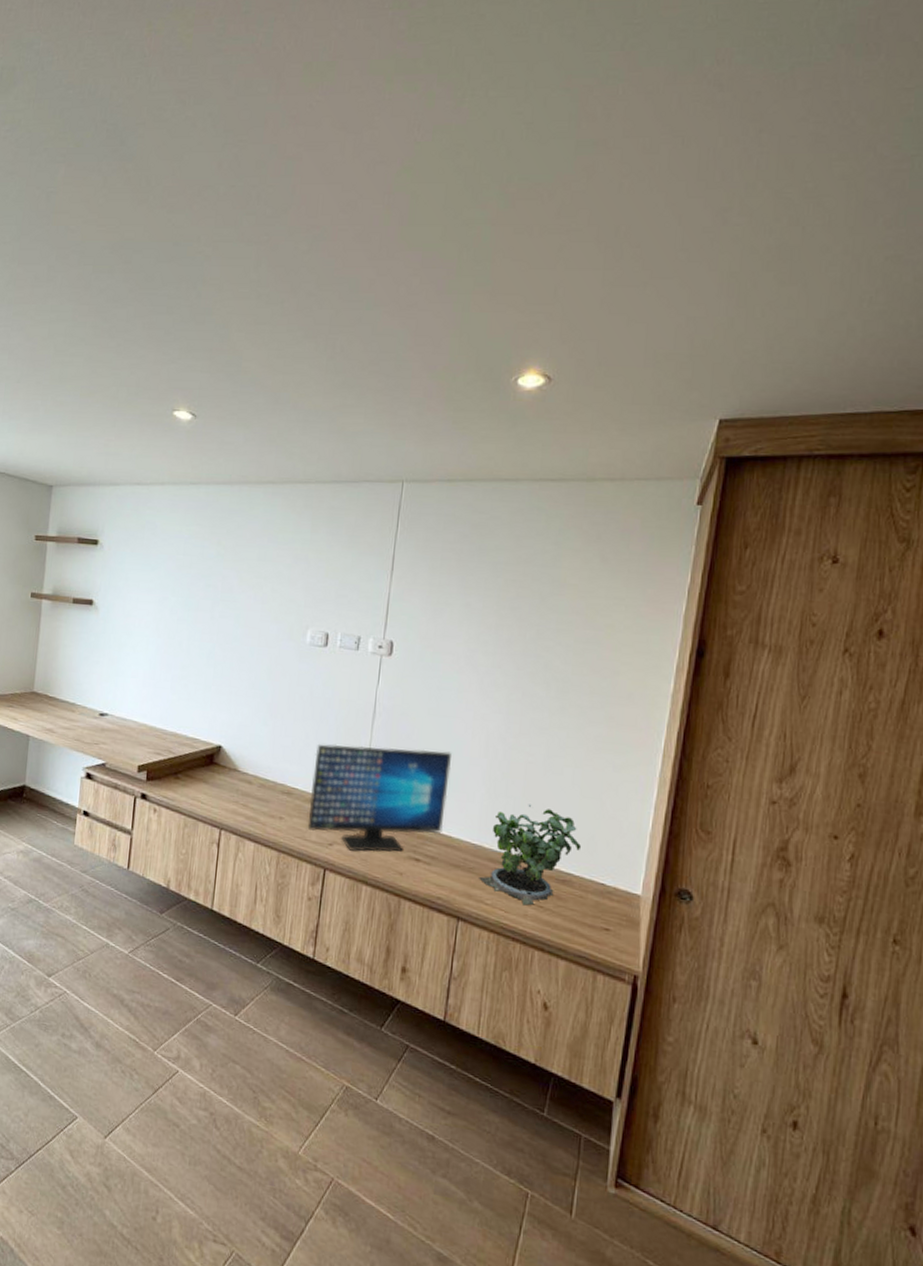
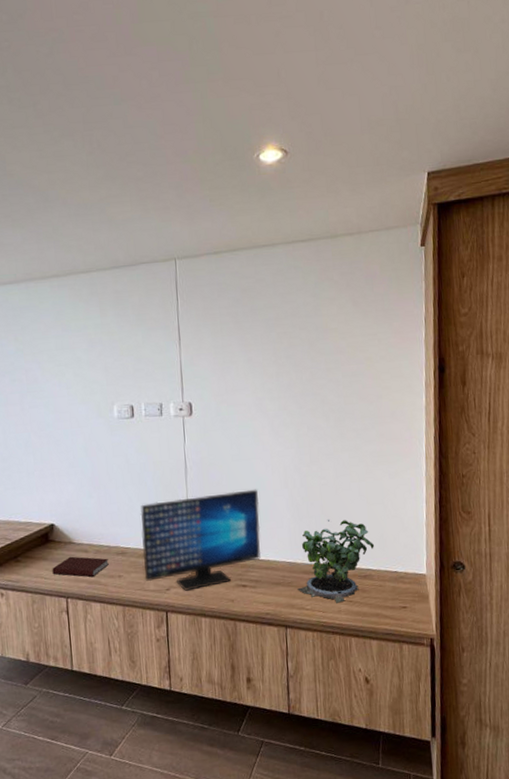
notebook: none [210,784,272,813] -> present [52,556,109,578]

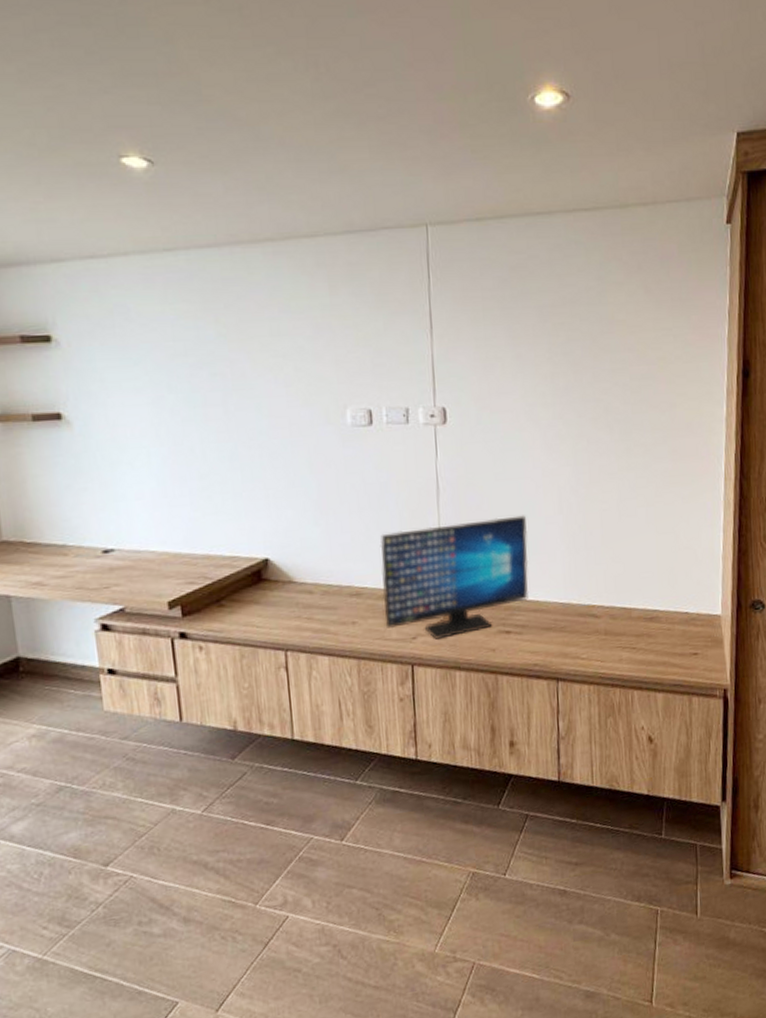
notebook: present [52,556,109,578] -> none [266,599,340,625]
potted plant: present [297,519,375,603] -> none [572,551,664,651]

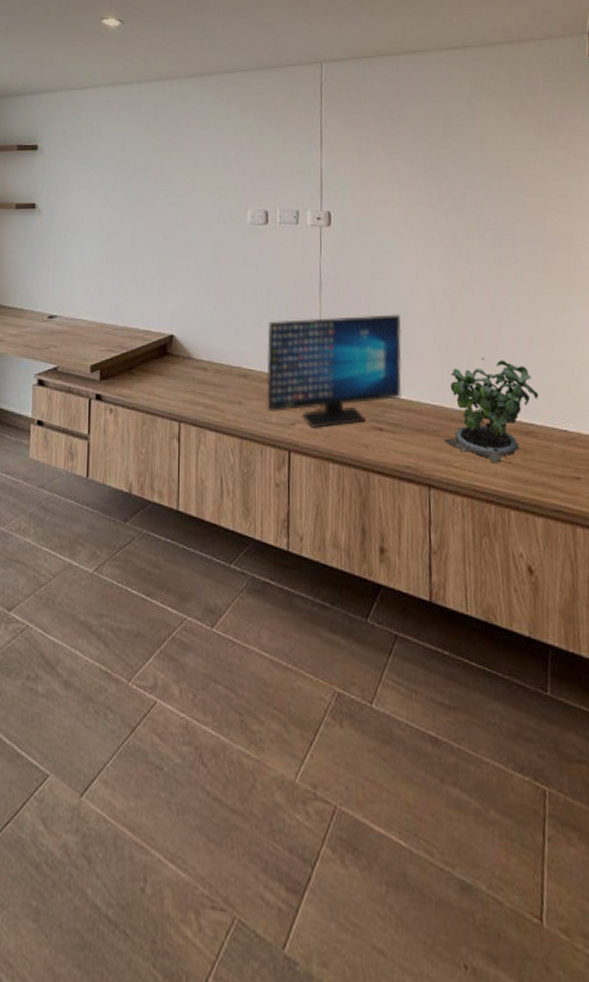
potted plant: none [572,551,664,651] -> present [444,357,539,463]

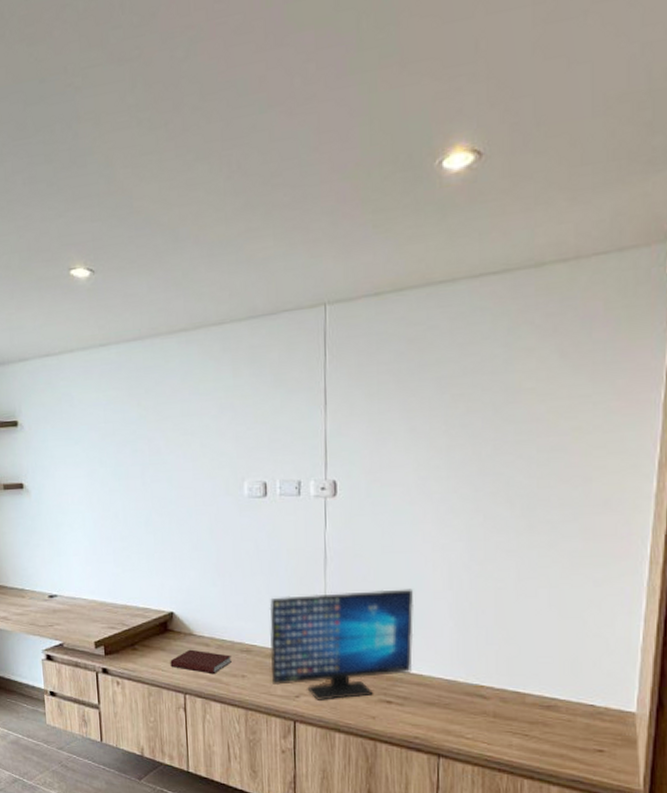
notebook: none [167,374,229,401] -> present [170,649,232,675]
potted plant: present [444,357,539,463] -> none [456,632,565,736]

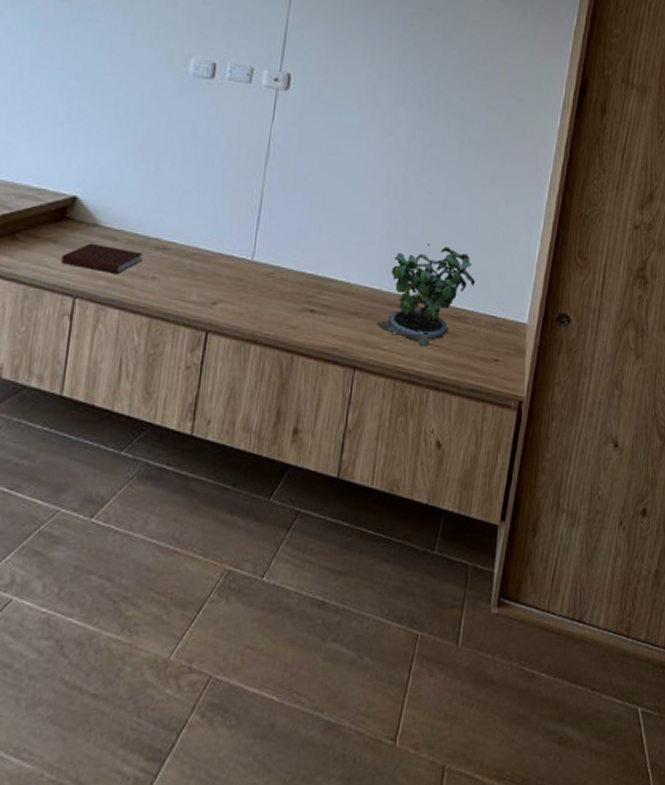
computer monitor: present [269,589,414,700] -> none [186,189,351,308]
potted plant: none [456,632,565,736] -> present [377,243,476,346]

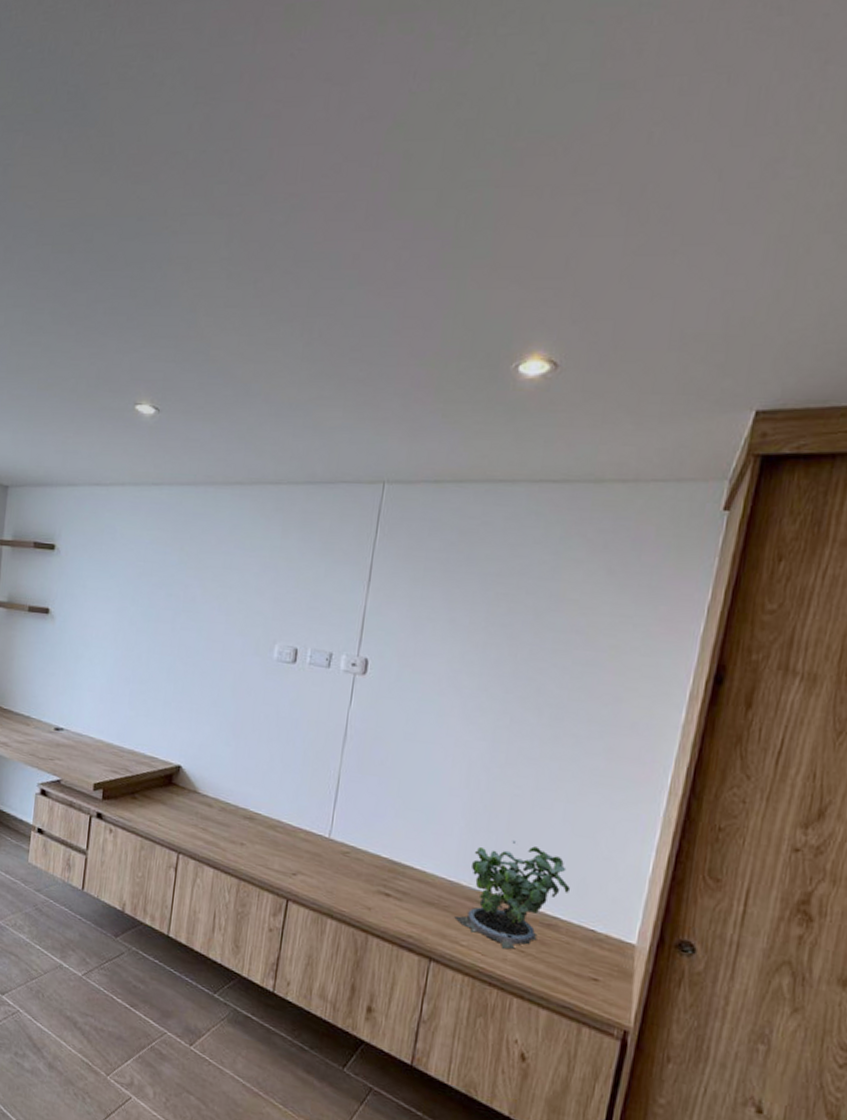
notebook: present [61,243,143,275] -> none [168,807,233,838]

